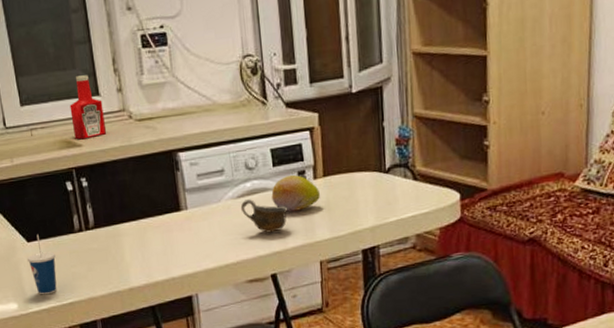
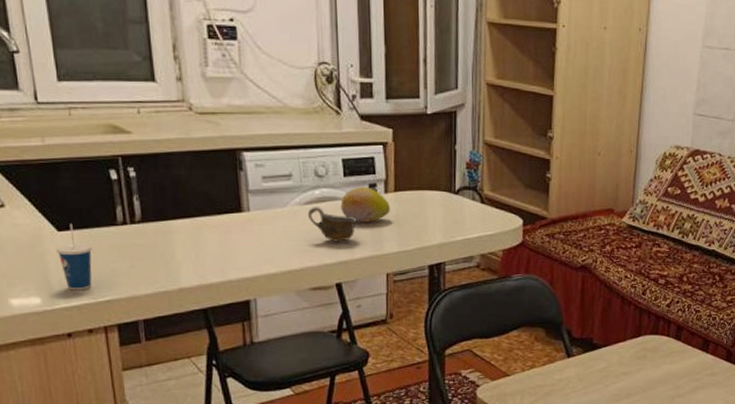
ketchup bottle: present [69,75,107,140] -> none [119,57,162,126]

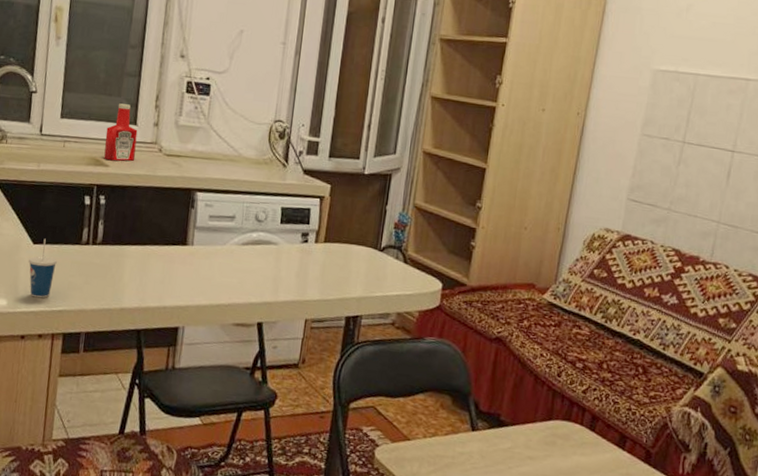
ketchup bottle: none [119,57,162,126] -> present [104,103,138,161]
cup: present [307,207,357,242] -> none [242,248,286,284]
fruit: present [340,187,390,222] -> none [273,234,318,269]

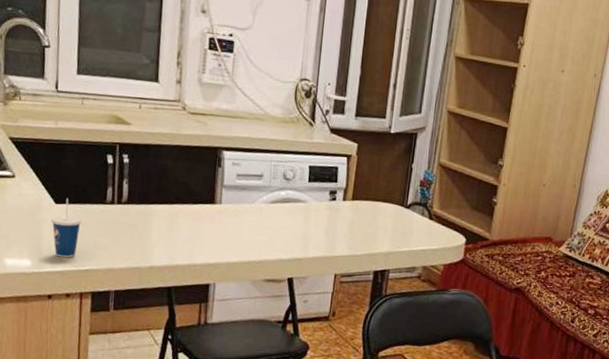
ketchup bottle: present [104,103,138,161] -> none [125,60,160,120]

